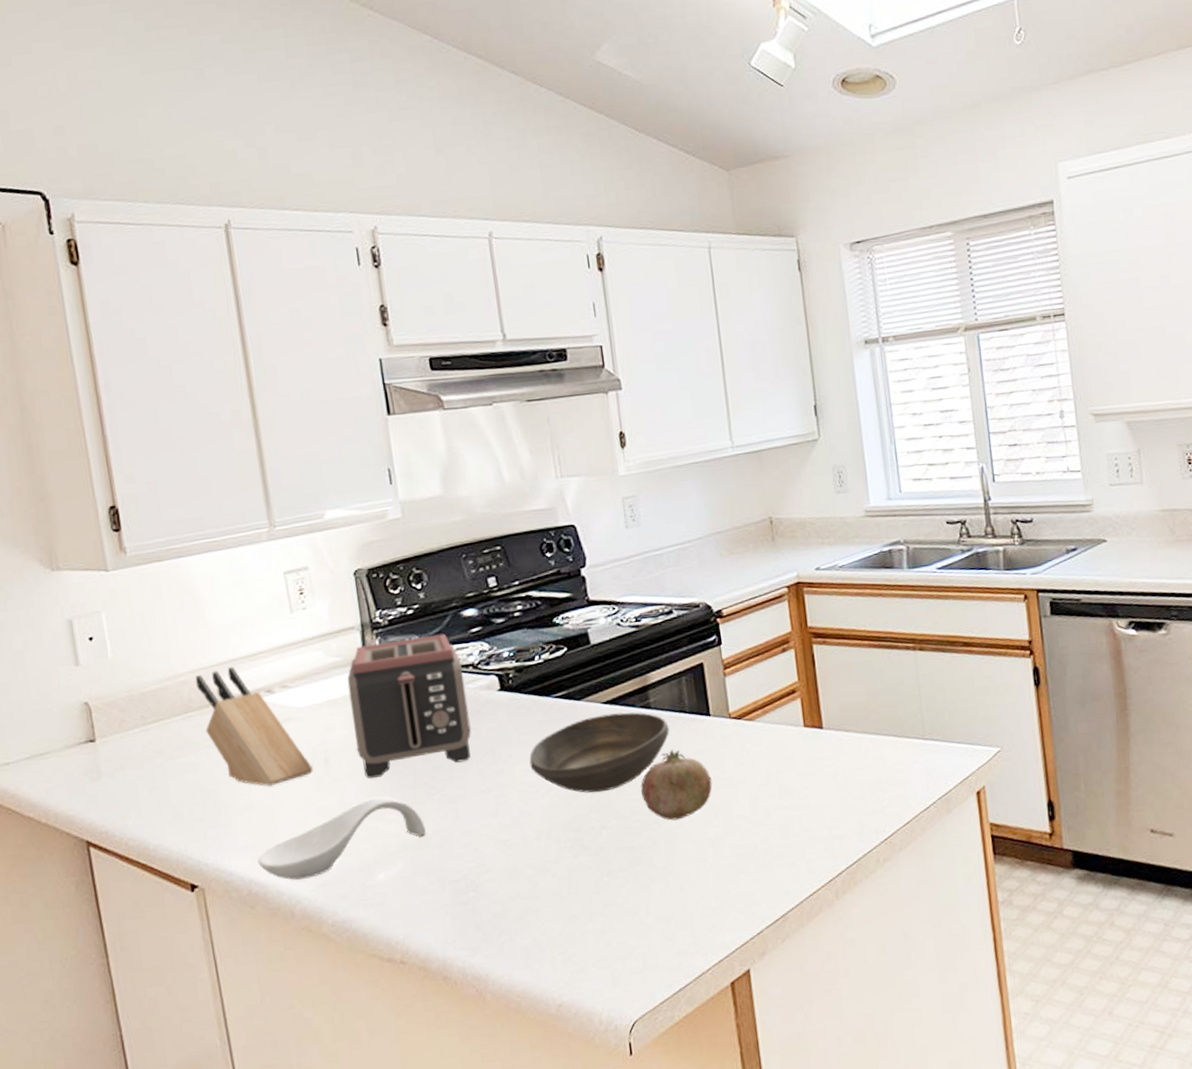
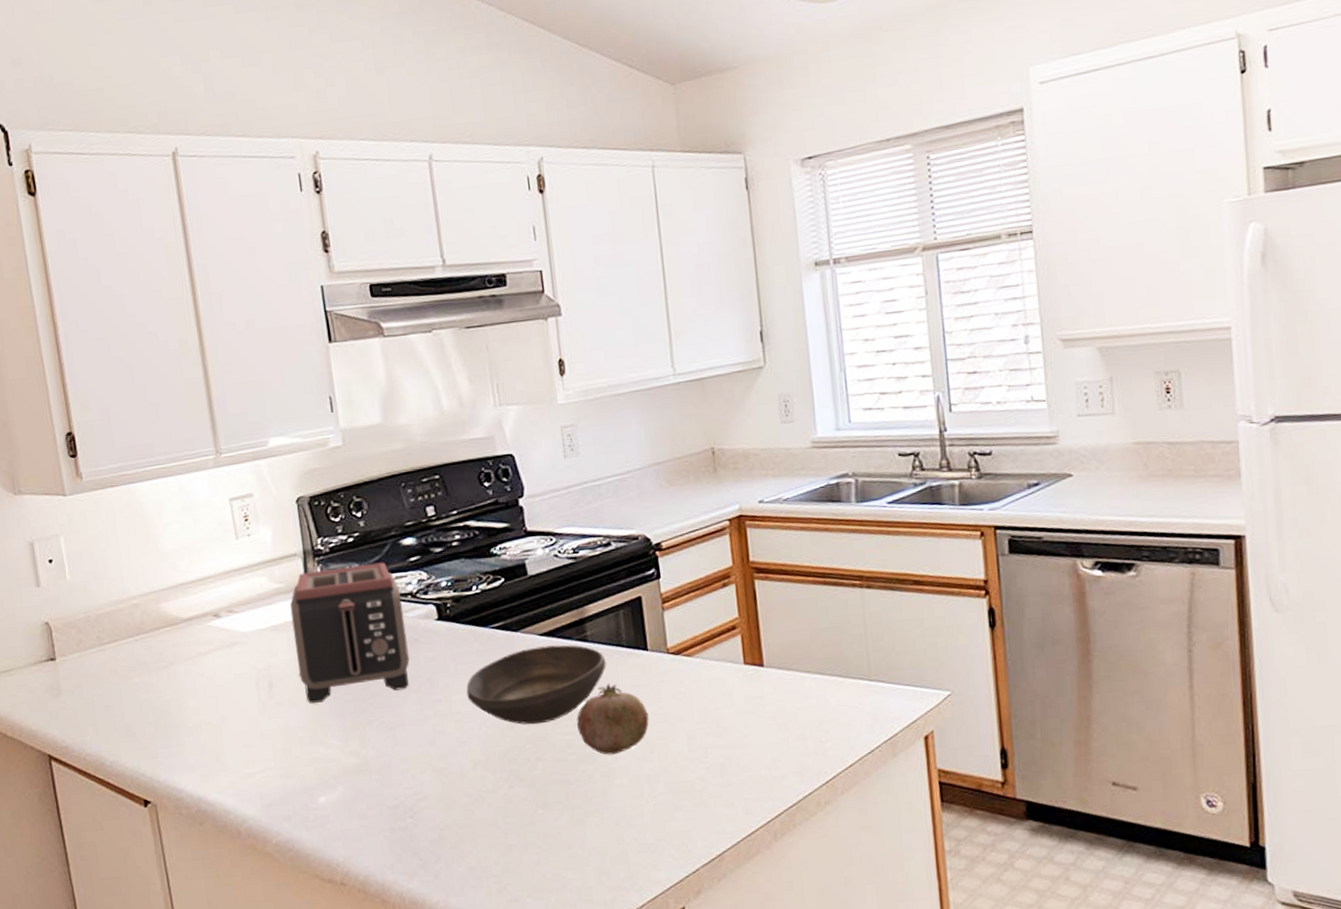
knife block: present [195,666,314,787] -> none [147,590,259,708]
spoon rest: present [257,798,426,880] -> none [206,723,366,800]

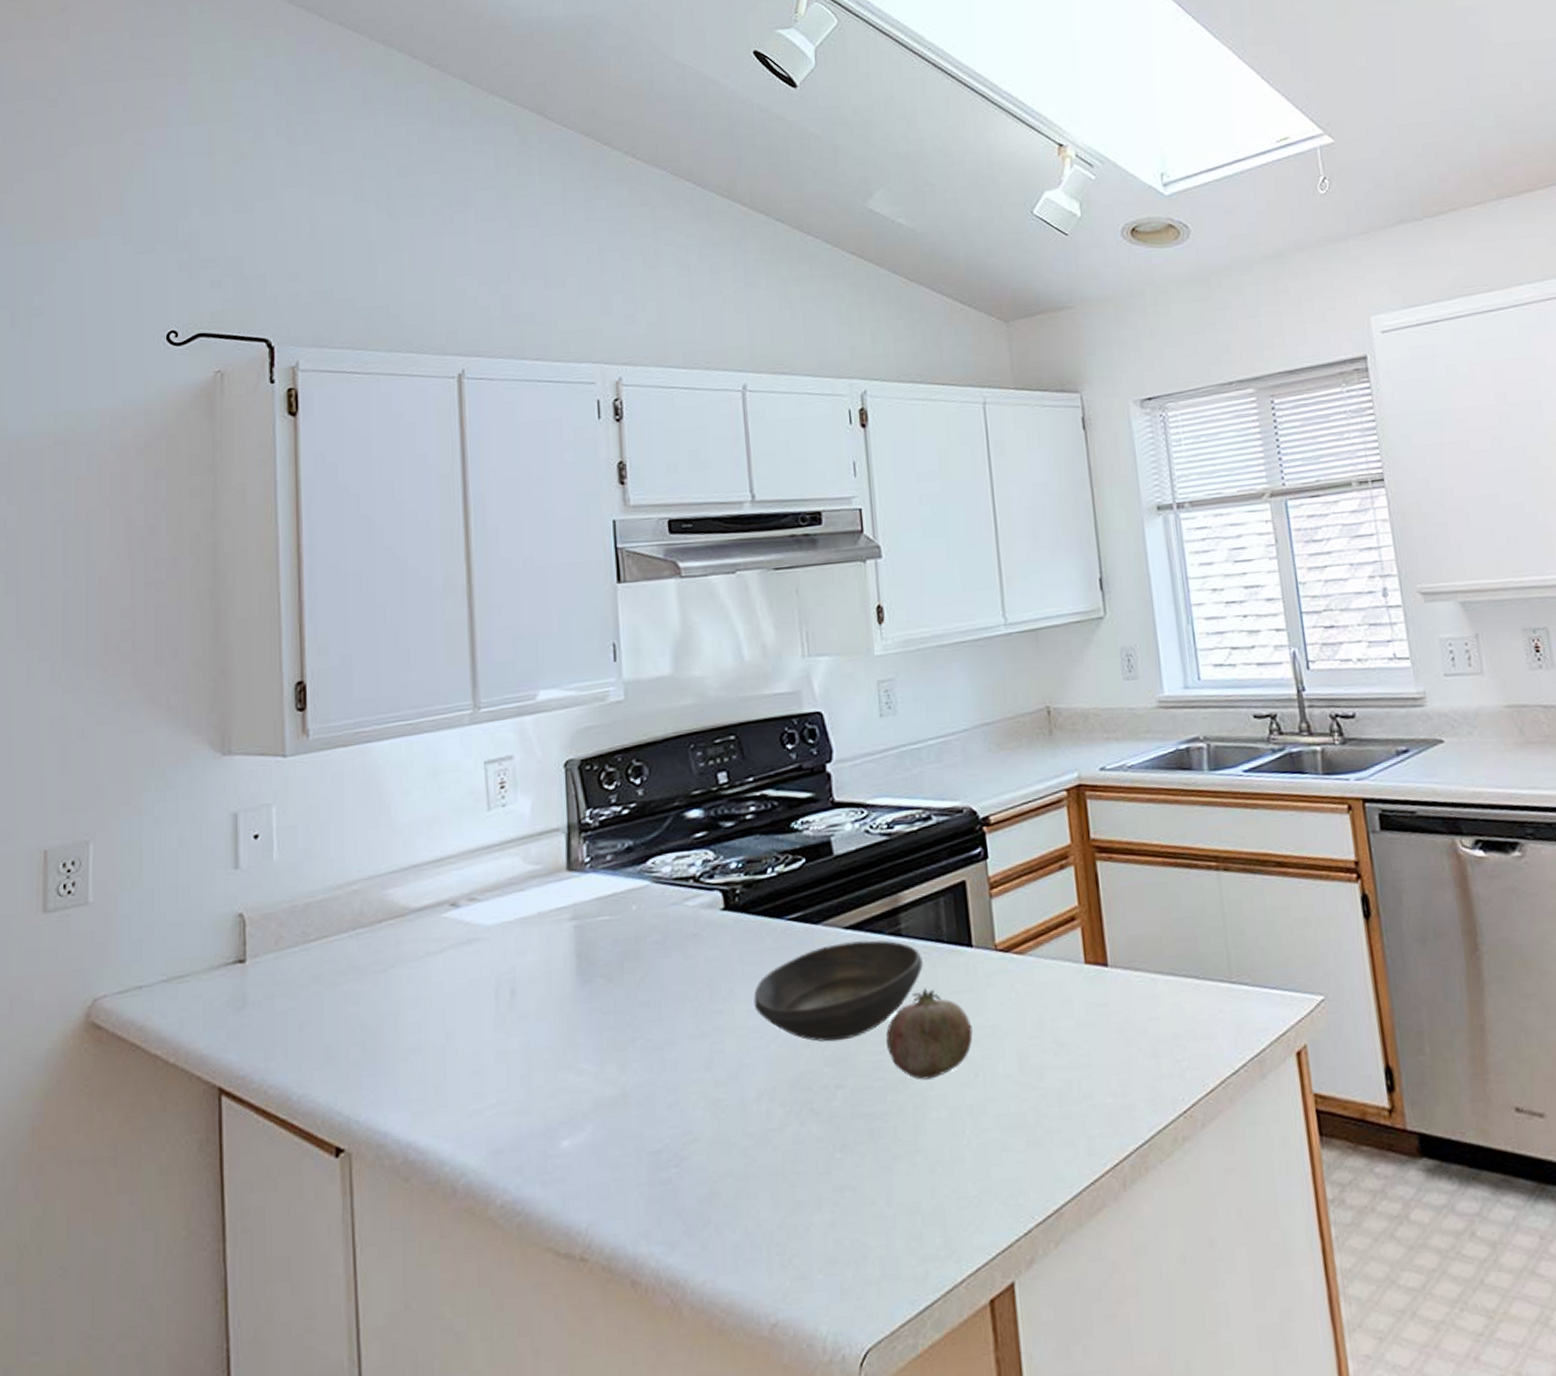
toaster: present [290,562,410,703] -> none [545,839,687,1016]

